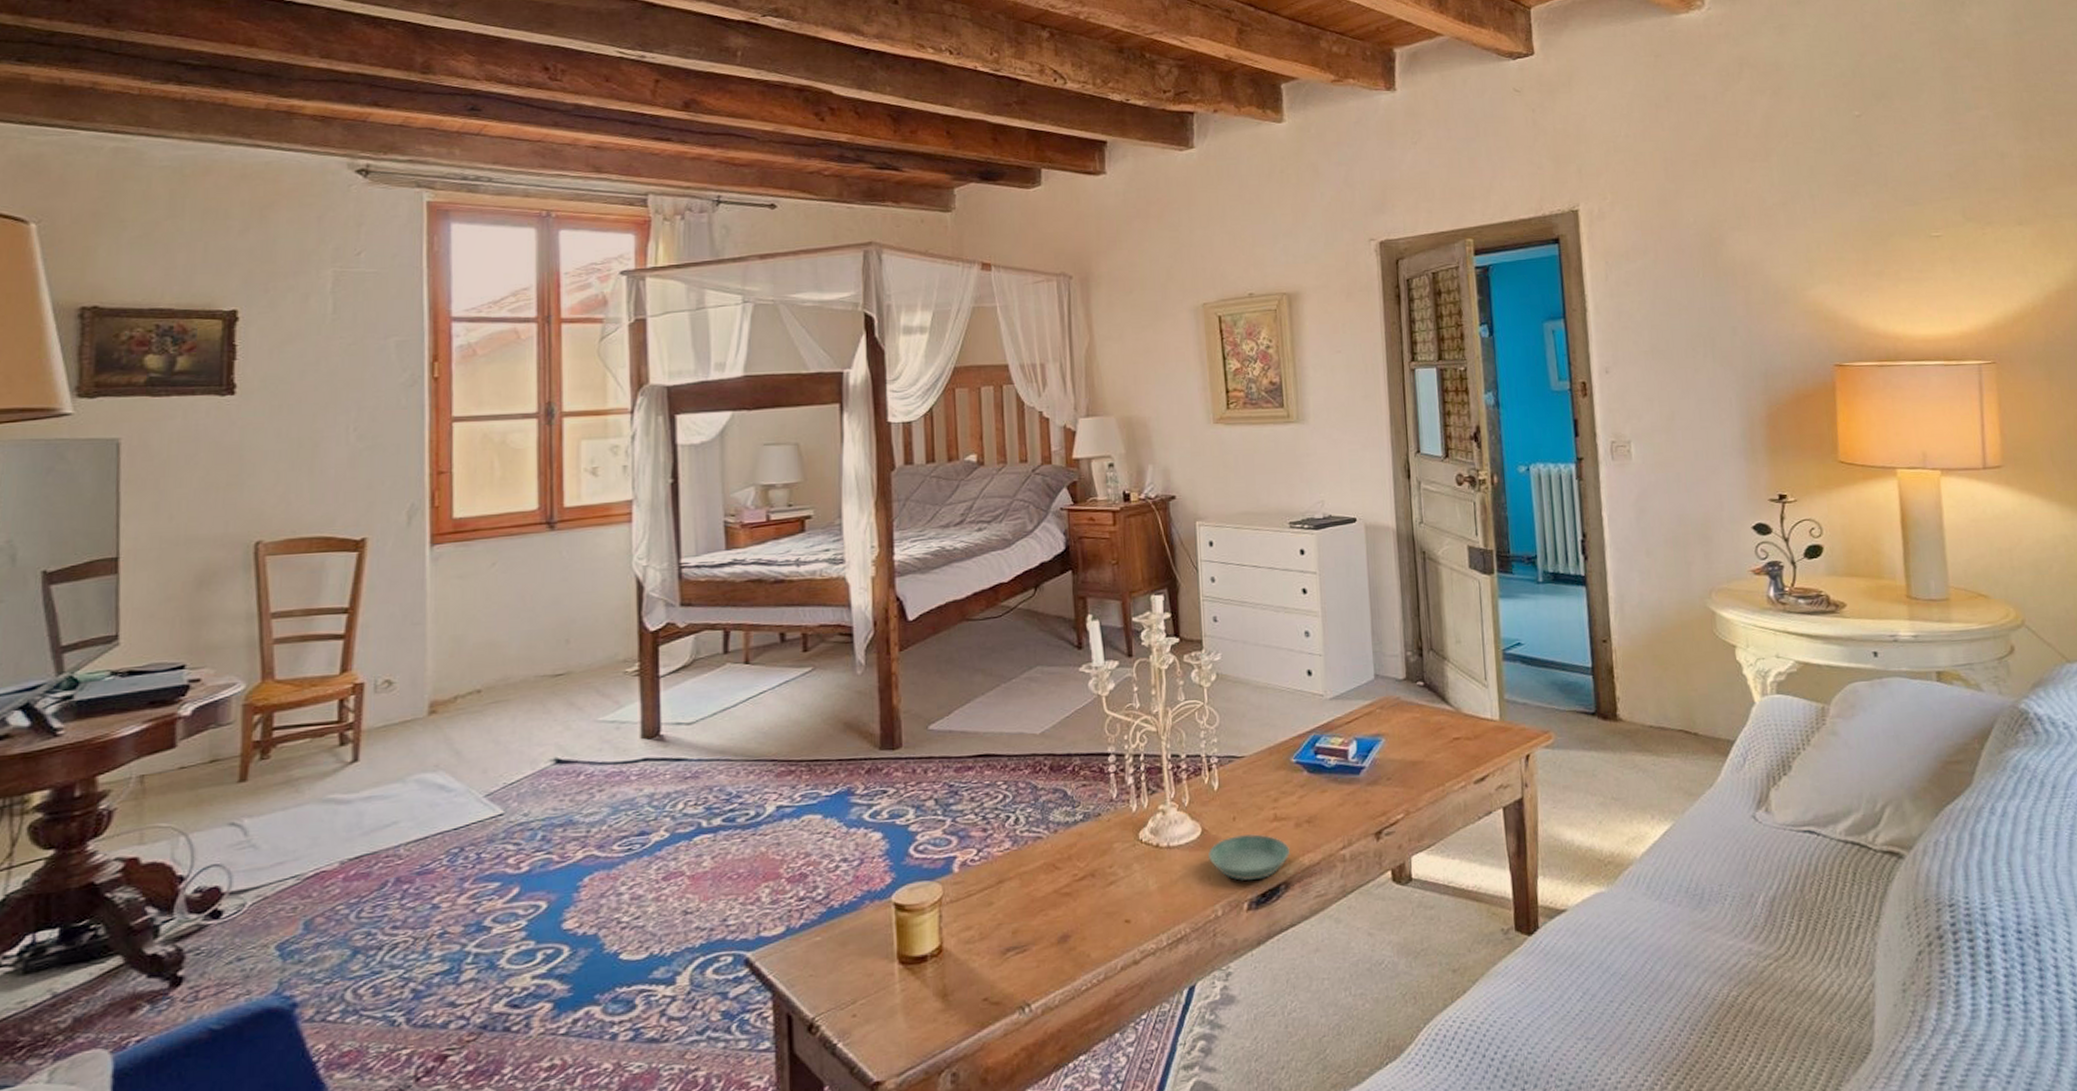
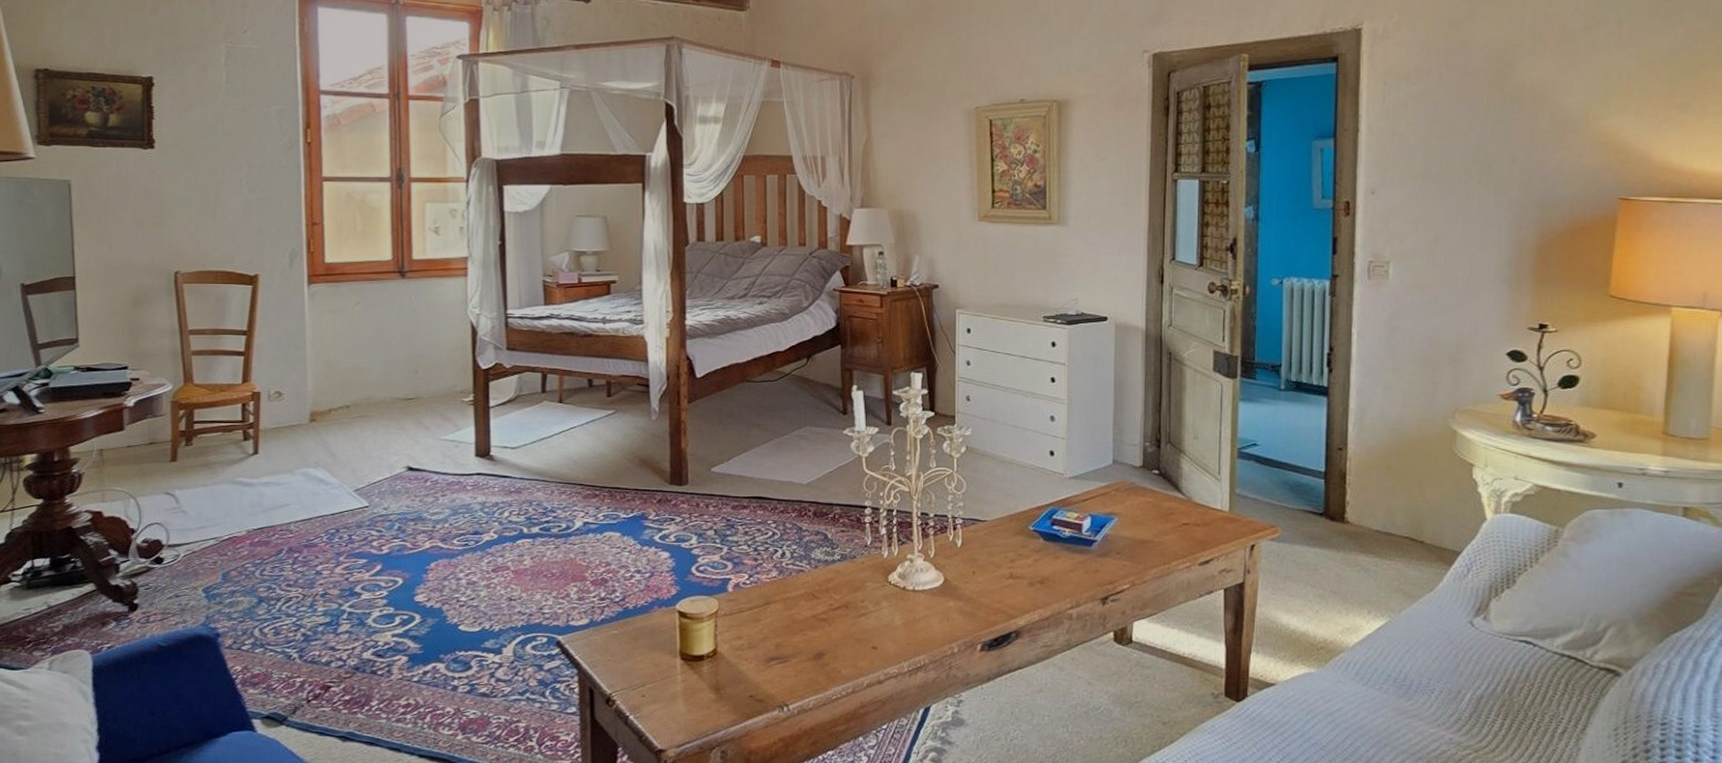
saucer: present [1208,834,1291,881] -> none [949,586,1023,626]

